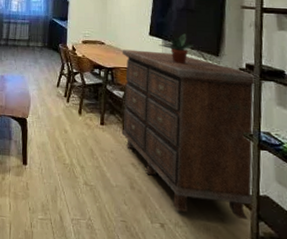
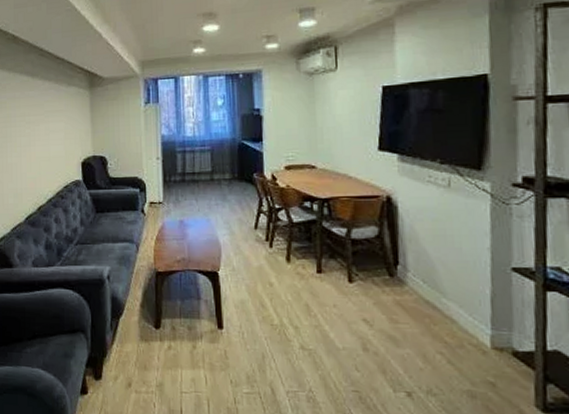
dresser: present [122,49,266,219] -> none [340,171,553,382]
potted plant: present [158,33,196,65] -> none [392,143,447,186]

